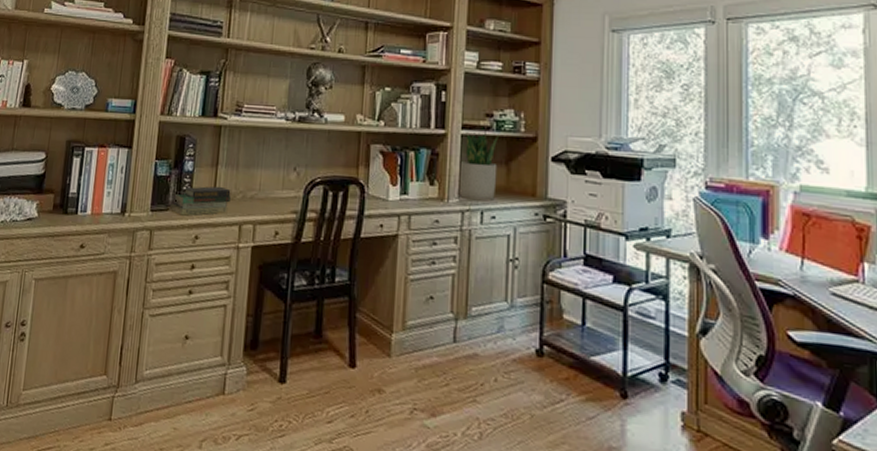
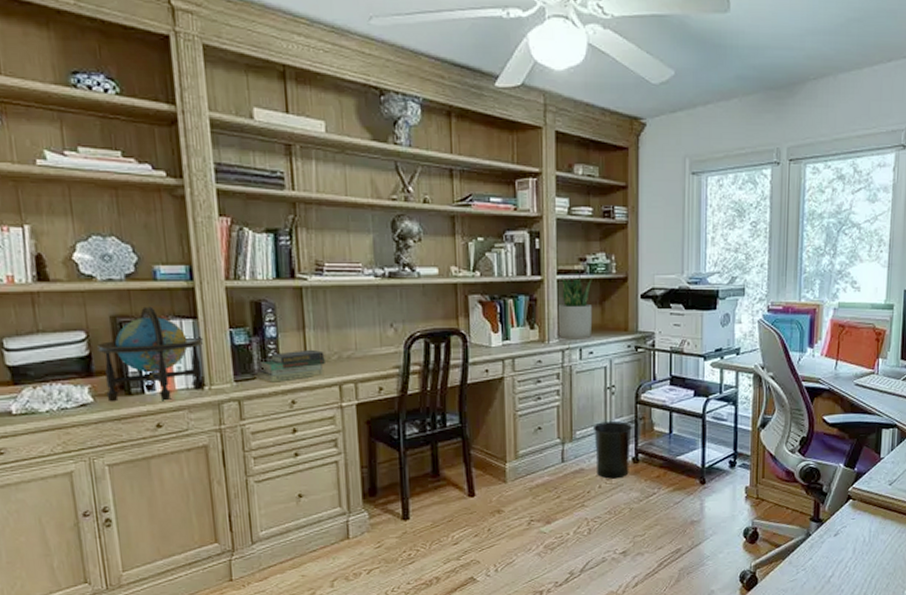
globe: none [48,134,132,223] -> present [97,306,203,402]
waste bin: none [490,300,537,373] -> present [592,421,632,479]

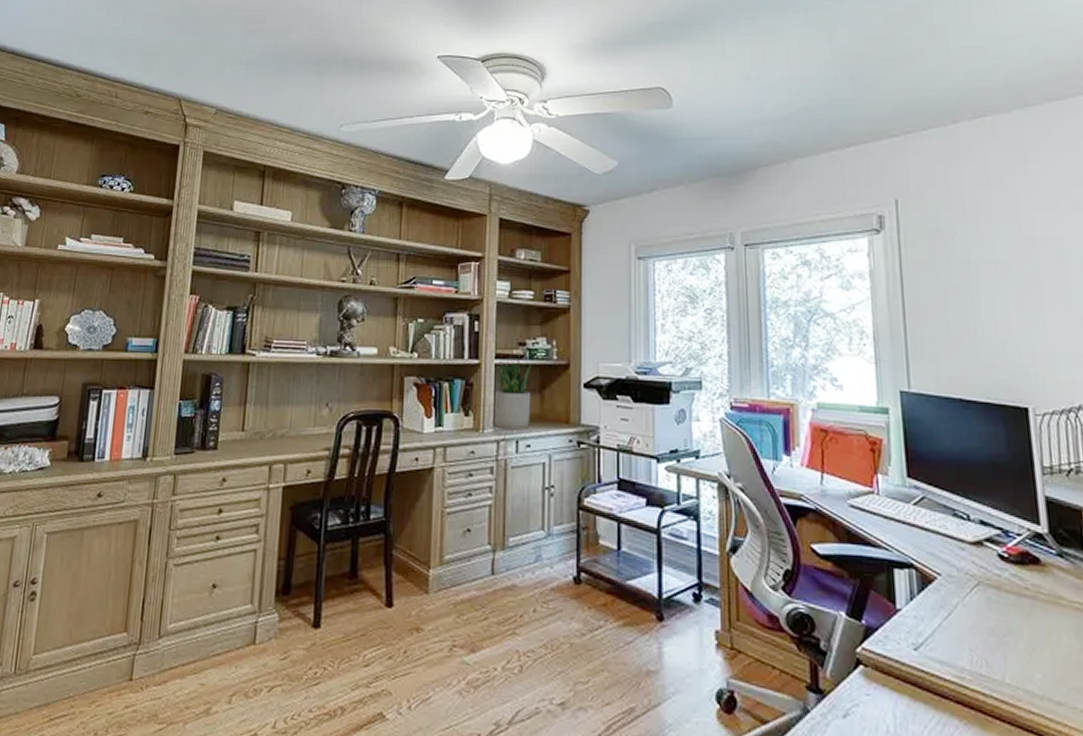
globe: present [97,306,203,402] -> none [62,375,154,470]
books: present [256,349,325,383] -> none [194,425,260,458]
waste bin: present [592,421,632,479] -> none [528,529,573,602]

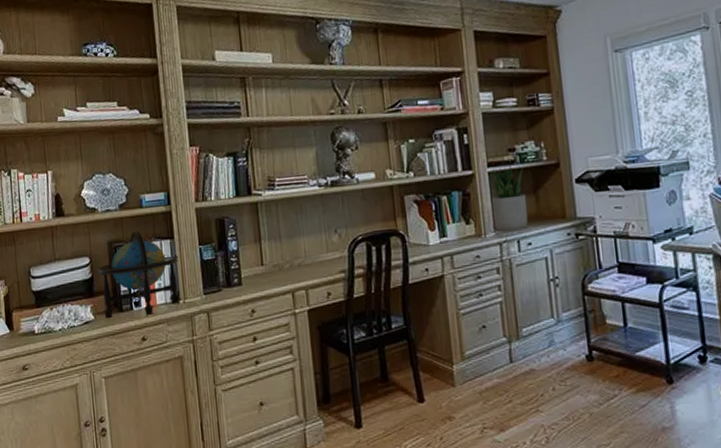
globe: none [62,375,154,470] -> present [98,231,179,319]

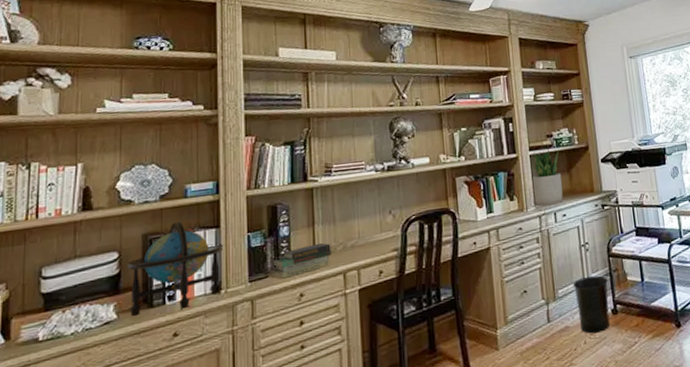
books: none [221,259,279,294] -> present [269,242,331,279]
waste bin: none [539,315,584,380] -> present [572,275,610,334]

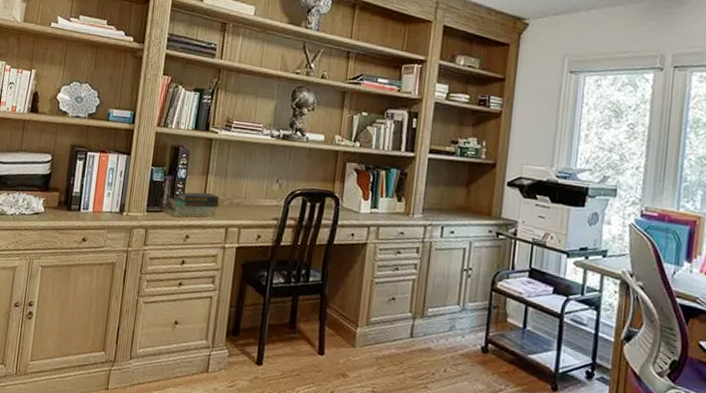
globe: present [127,221,223,317] -> none [54,140,130,220]
planter: present [532,146,563,207] -> none [424,152,462,219]
waste bin: present [572,275,610,334] -> none [444,303,485,366]

